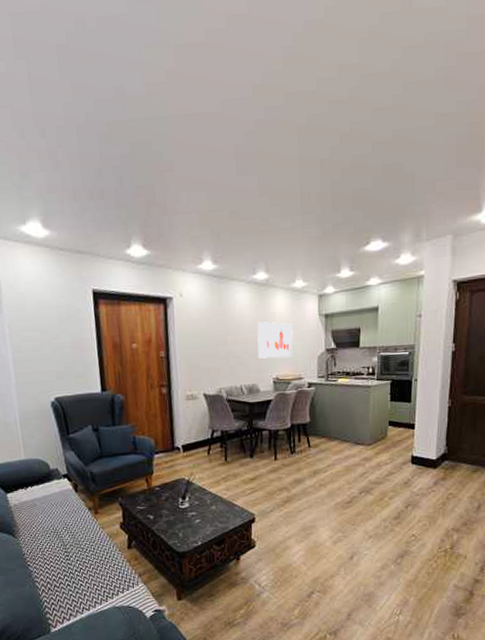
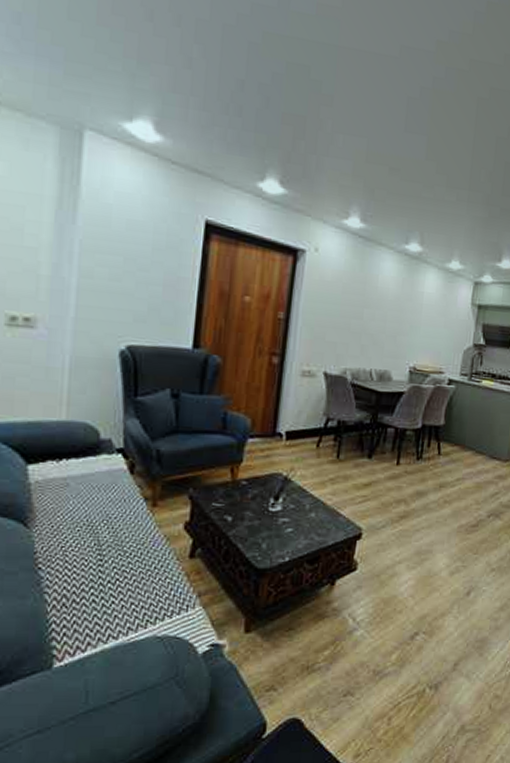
wall art: present [257,322,293,359] -> none [395,299,441,347]

